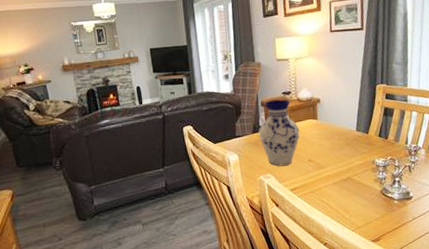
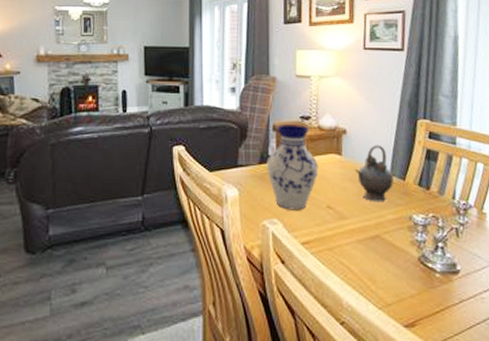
teapot: none [328,108,360,153] -> present [354,145,394,202]

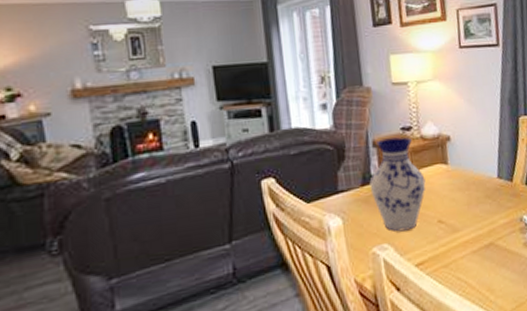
teapot: present [354,145,394,202] -> none [462,148,502,209]

